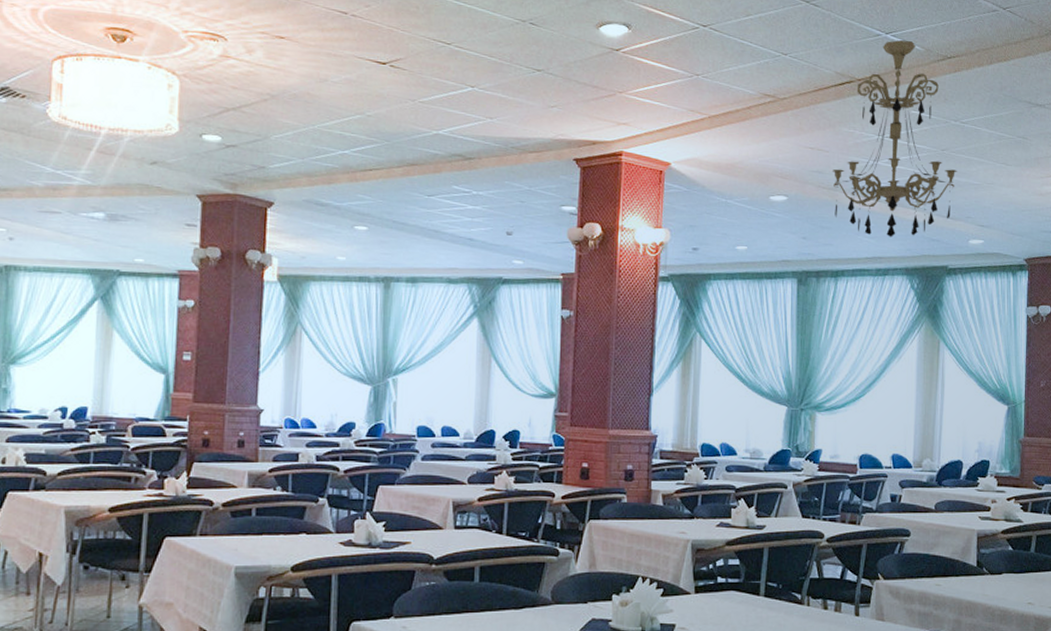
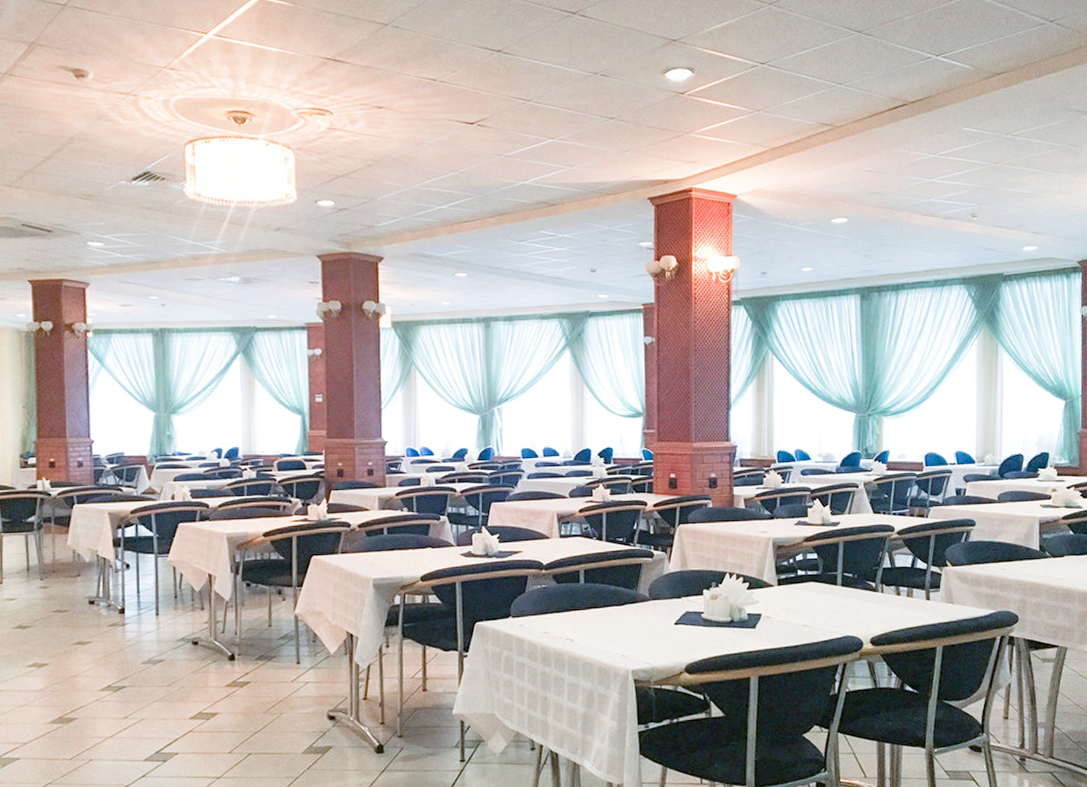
chandelier: present [832,40,958,237] -> none [890,61,1010,250]

